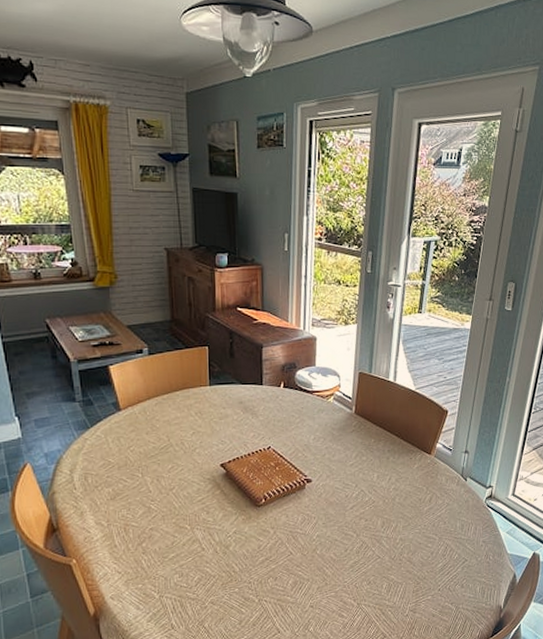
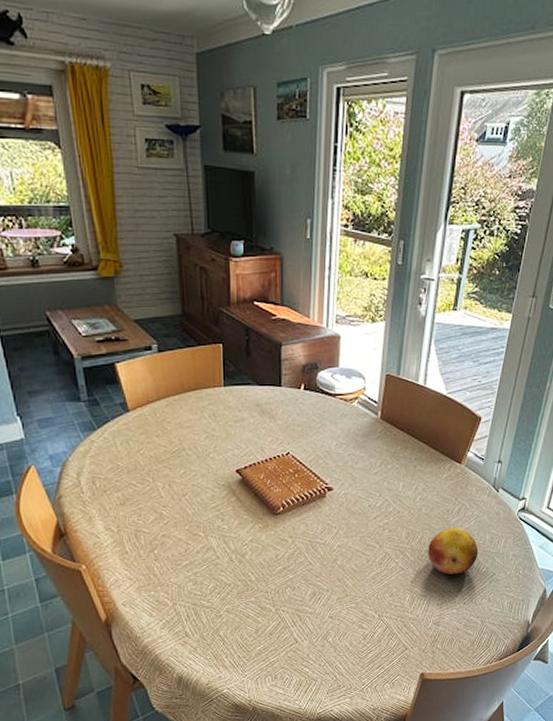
fruit: none [402,515,450,562] -> present [428,527,478,575]

